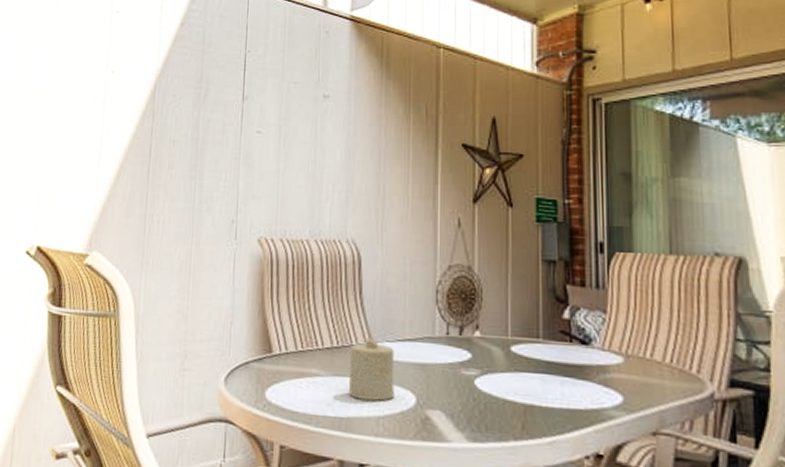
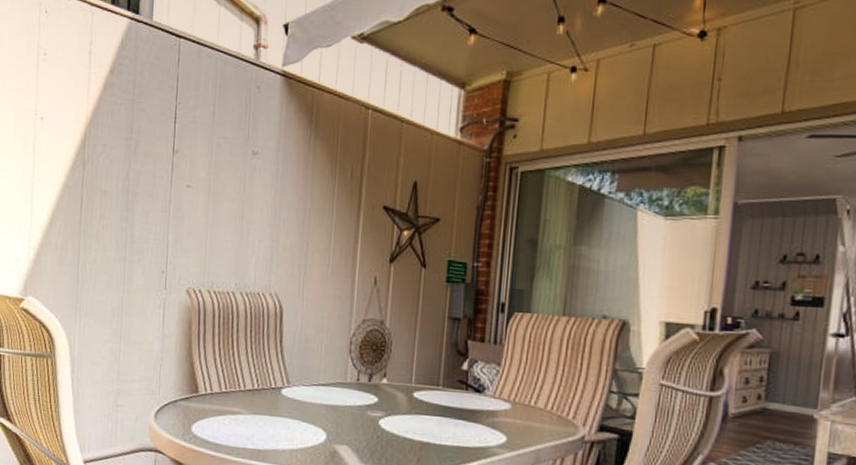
candle: present [349,338,395,401] -> none [267,382,310,437]

